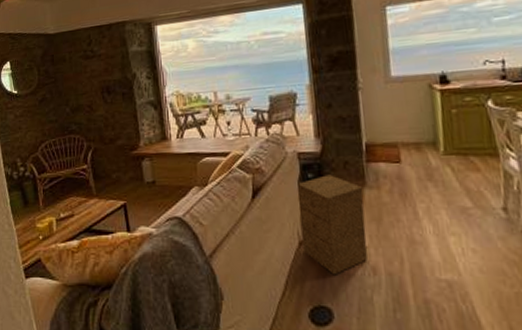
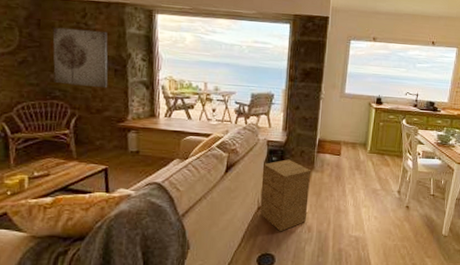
wall art: none [64,54,118,117] -> present [52,27,108,88]

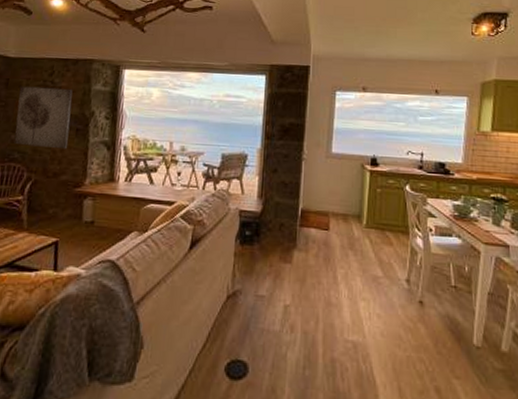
nightstand: present [260,159,312,232] -> none [229,234,293,331]

